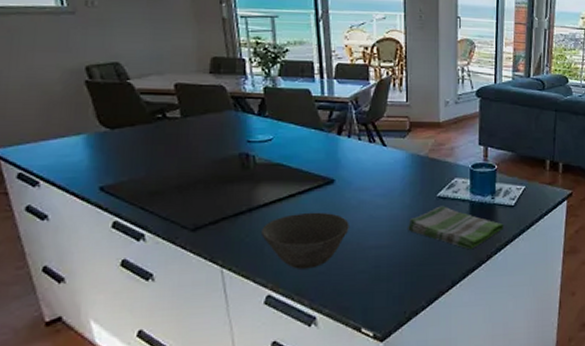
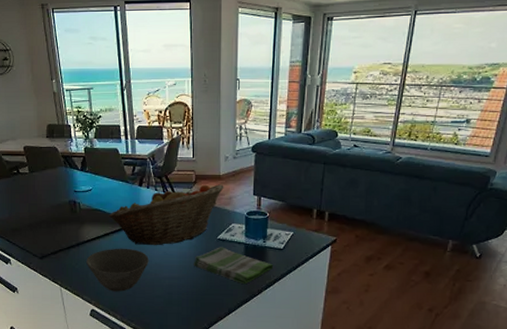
fruit basket: none [294,133,444,208] -> present [108,184,224,246]

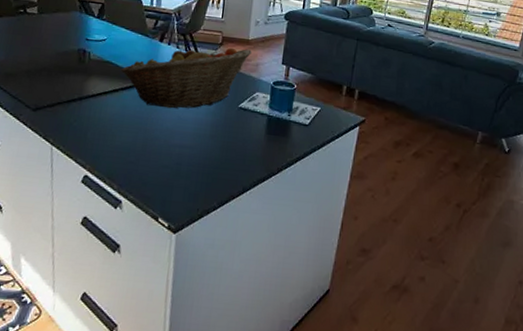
bowl: present [86,248,149,292] -> none [87,107,160,157]
dish towel: present [194,247,274,285] -> none [209,116,297,161]

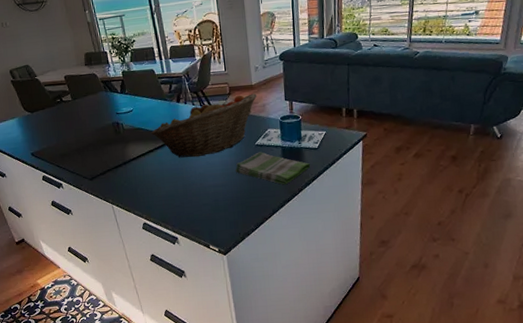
dish towel: none [209,116,297,161] -> present [236,152,311,185]

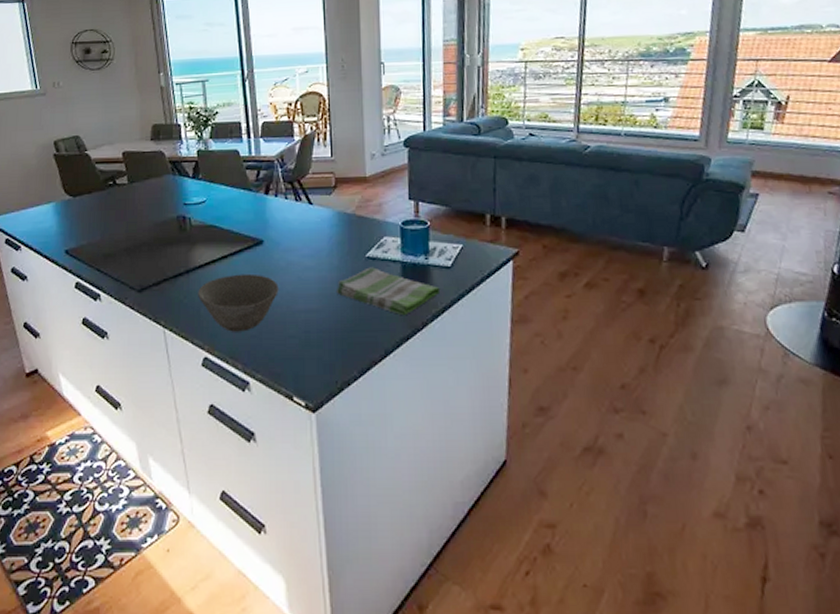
bowl: none [134,162,193,204] -> present [198,273,279,332]
fruit basket: present [151,93,257,158] -> none [226,188,371,270]

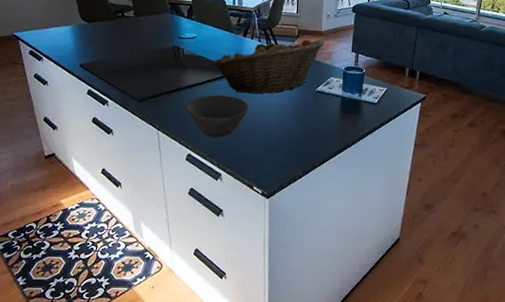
fruit basket: none [226,188,371,270] -> present [211,39,325,95]
dish towel: present [337,267,441,316] -> none [292,98,368,135]

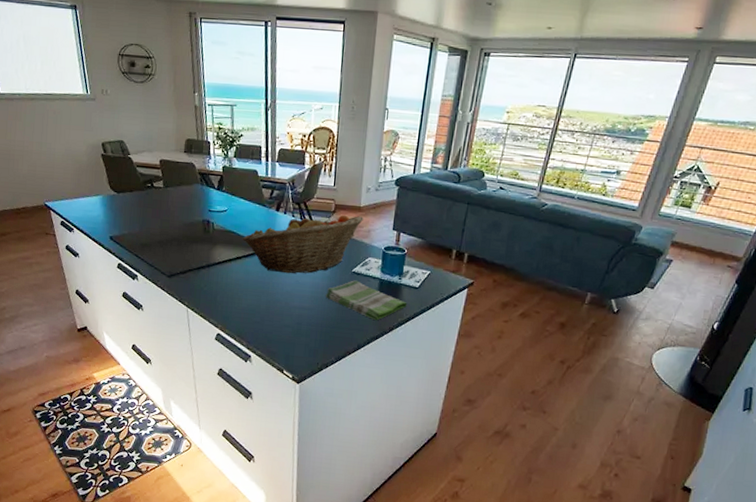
bowl: present [186,95,249,138] -> none [216,273,280,318]
dish towel: none [292,98,368,135] -> present [326,280,407,321]

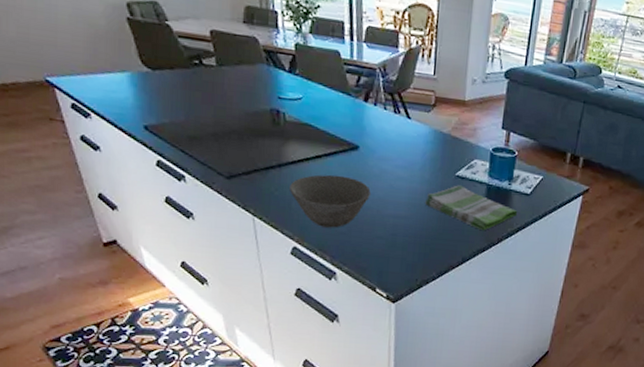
bowl: none [216,273,280,318] -> present [289,174,371,228]
fruit basket: present [242,214,363,274] -> none [322,107,468,177]

